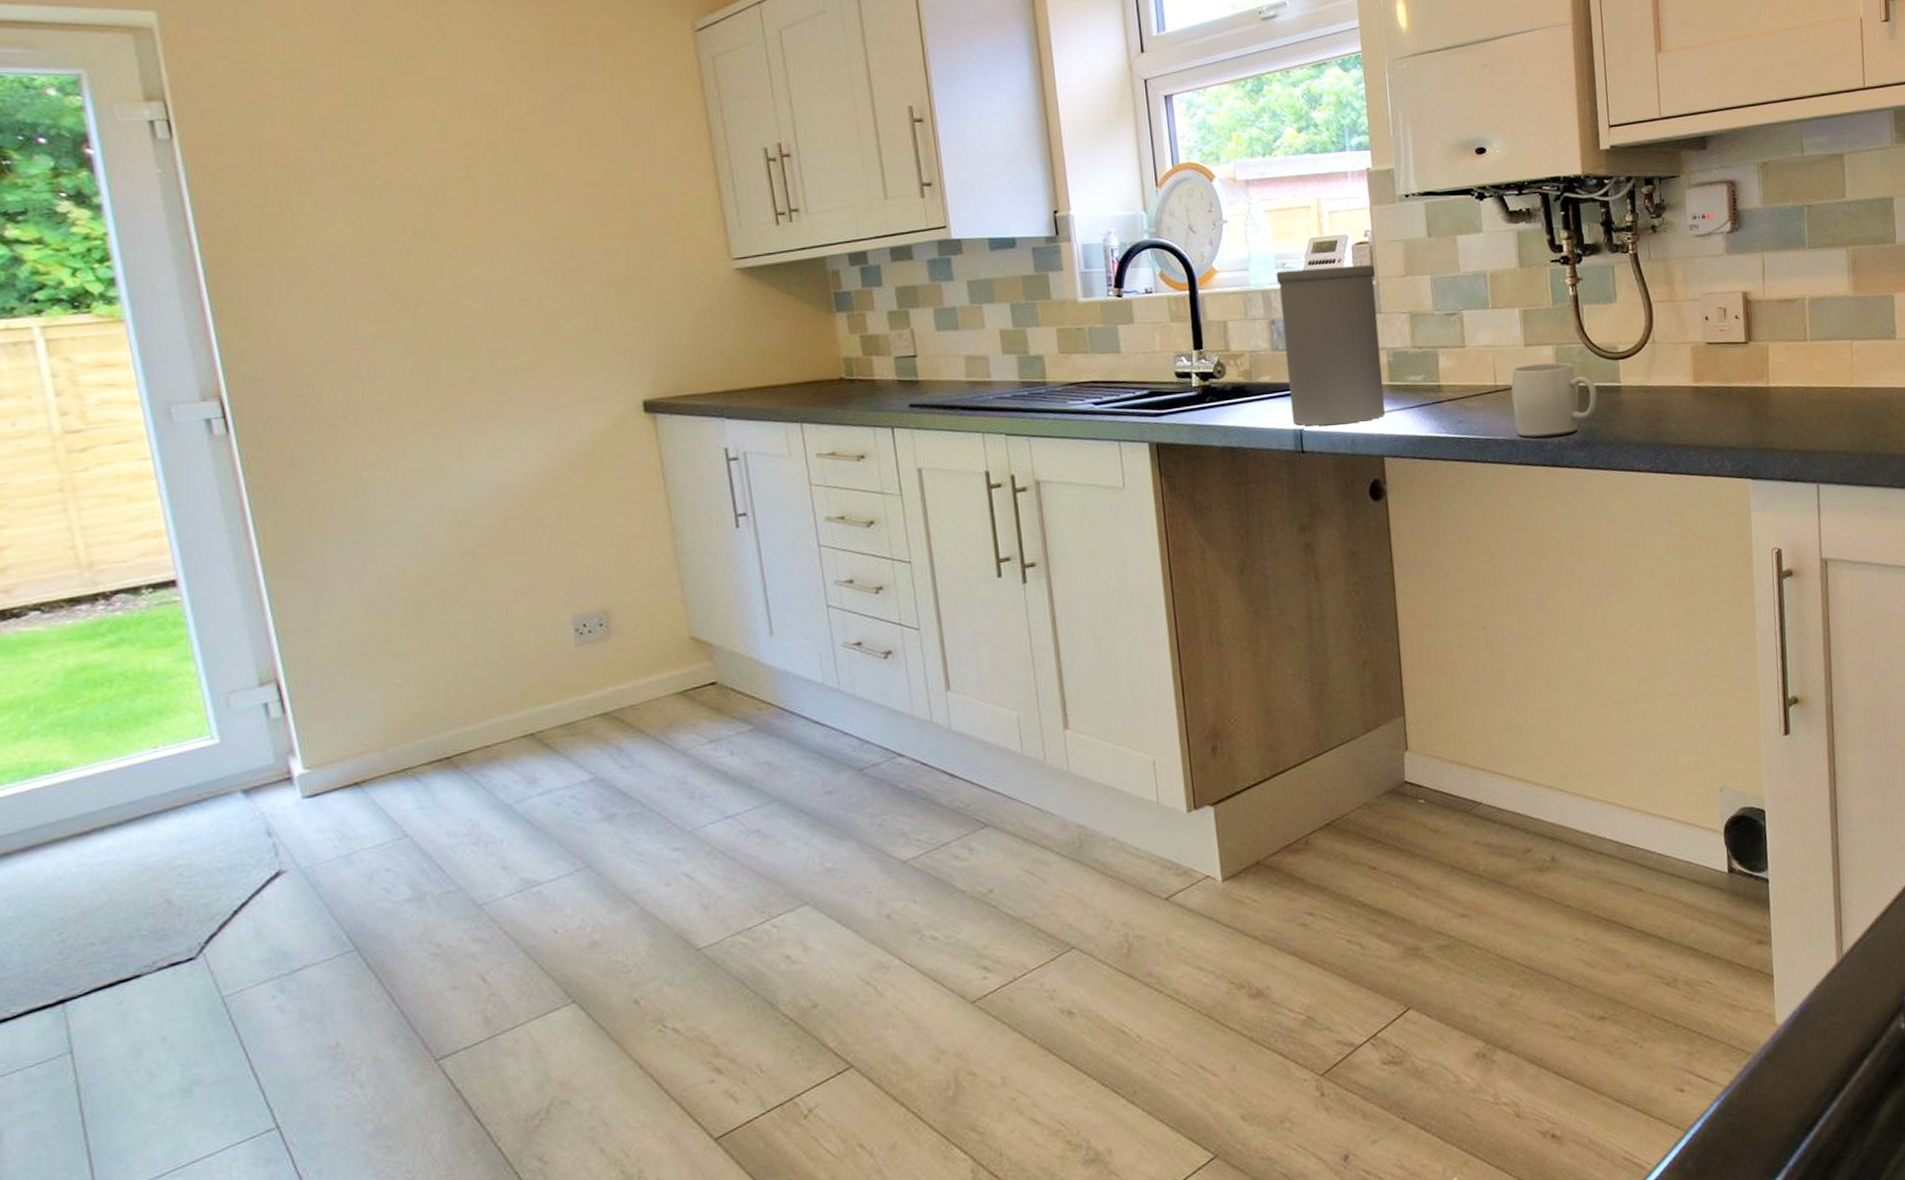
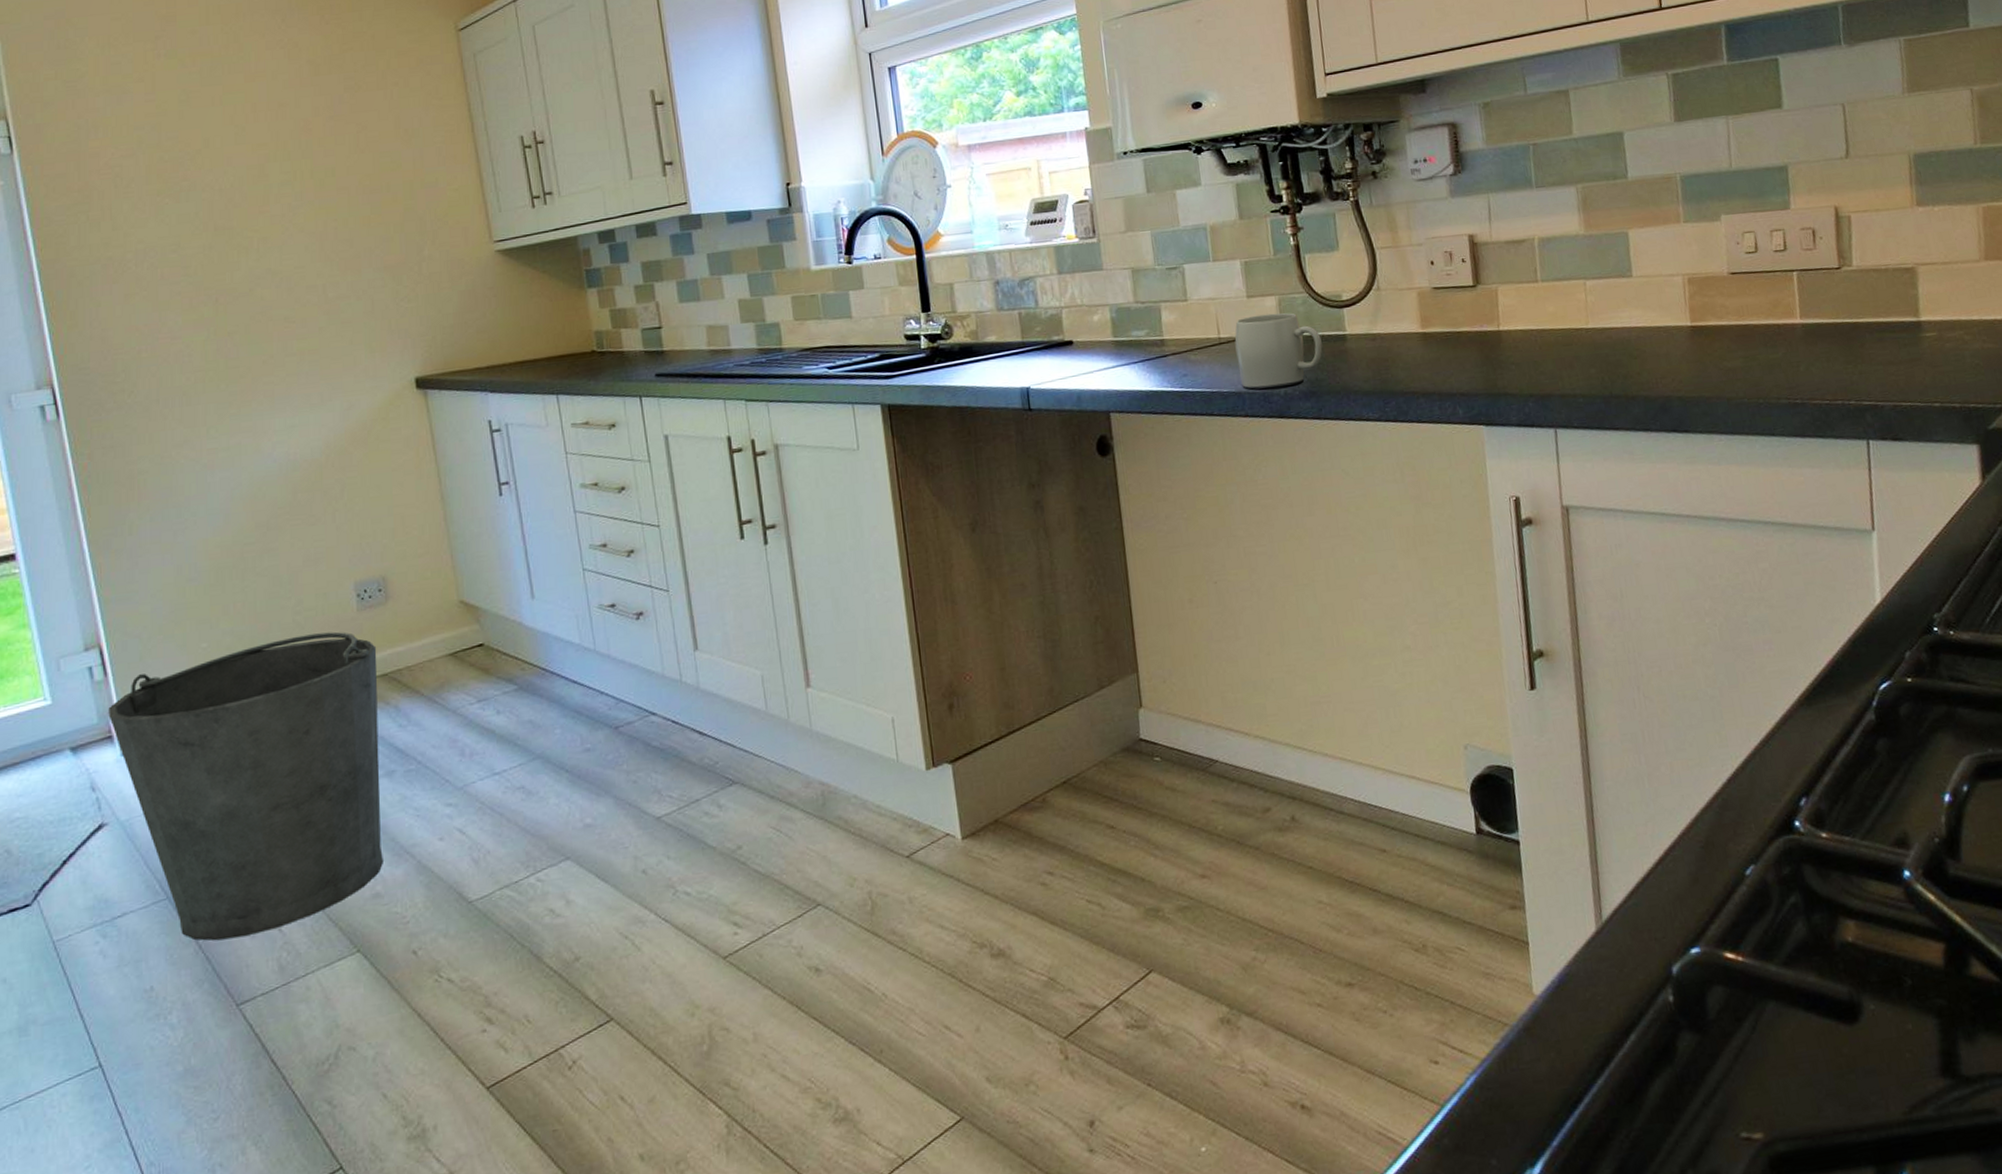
bucket: none [287,668,602,994] -> present [108,631,383,941]
canister: present [1276,265,1386,426] -> none [999,223,1111,384]

